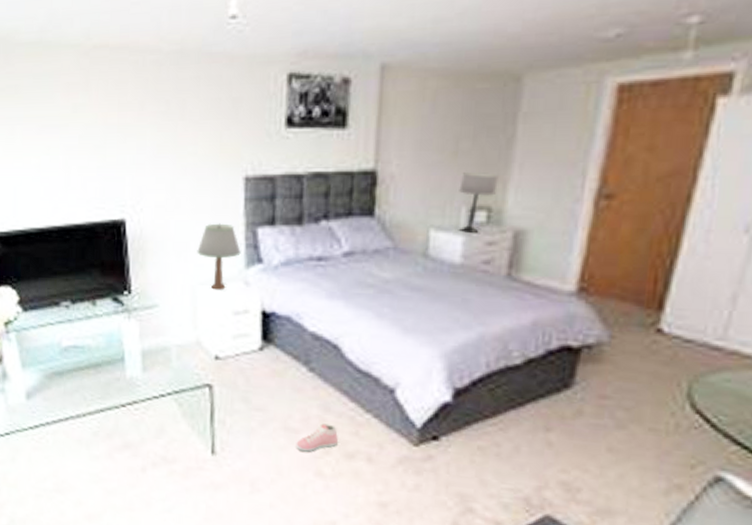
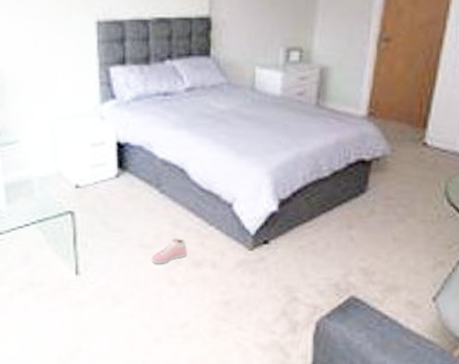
table lamp: present [197,223,241,292] -> none [55,63,96,126]
table lamp: present [459,171,499,234] -> none [277,18,307,71]

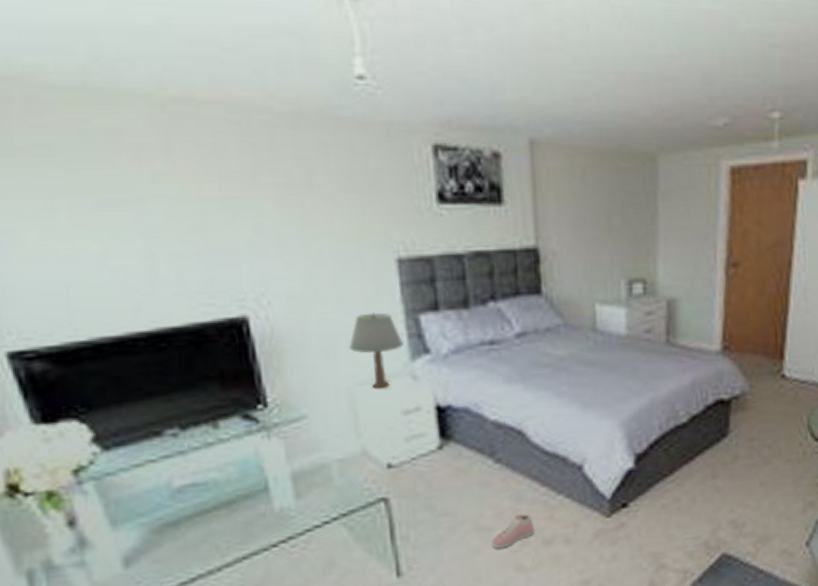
table lamp: none [55,63,96,126] -> present [349,312,404,390]

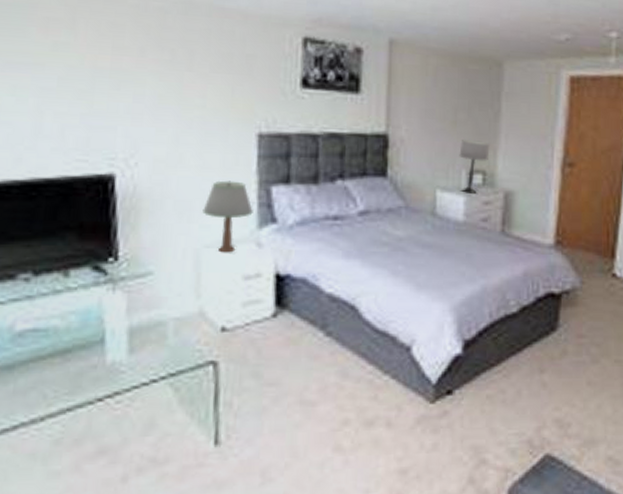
sneaker: present [491,513,534,549] -> none [312,391,357,426]
table lamp: none [616,246,649,306] -> present [459,139,490,195]

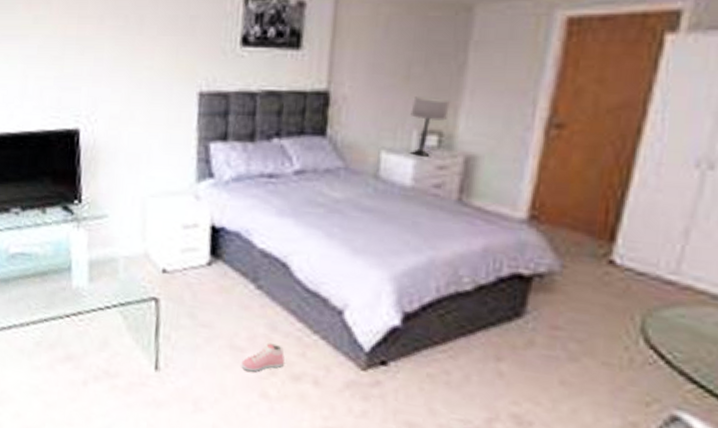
table lamp: present [202,180,253,255] -> none [149,136,193,205]
sneaker: none [312,391,357,426] -> present [241,343,285,372]

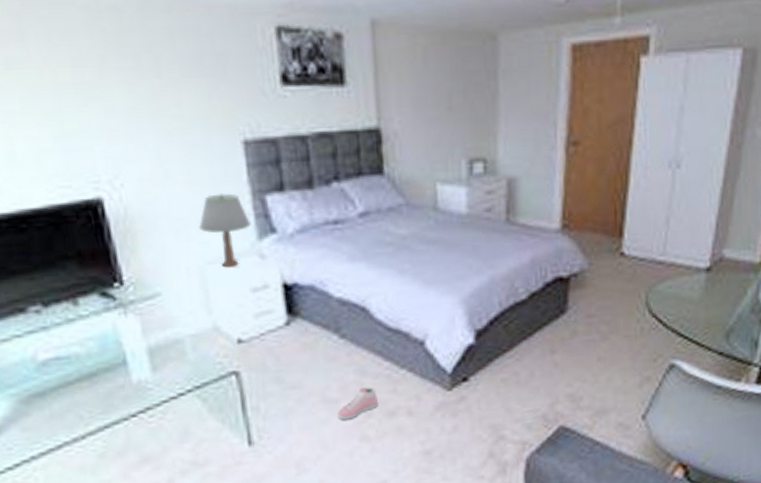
table lamp: none [149,136,193,205] -> present [199,193,251,269]
table lamp: present [410,96,450,158] -> none [457,125,489,185]

